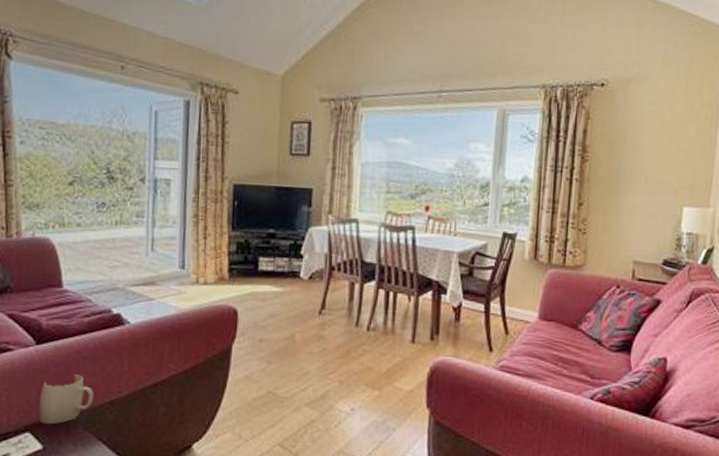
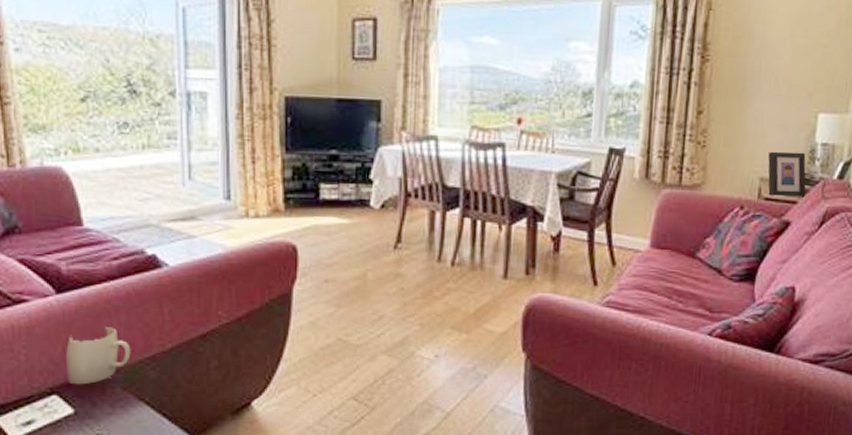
picture frame: none [640,238,675,279] -> present [768,151,806,197]

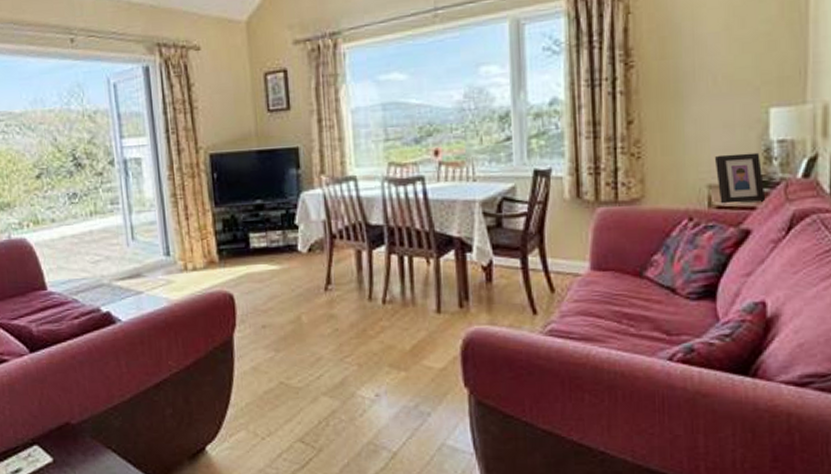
mug: present [65,327,131,385] -> none [42,381,96,436]

